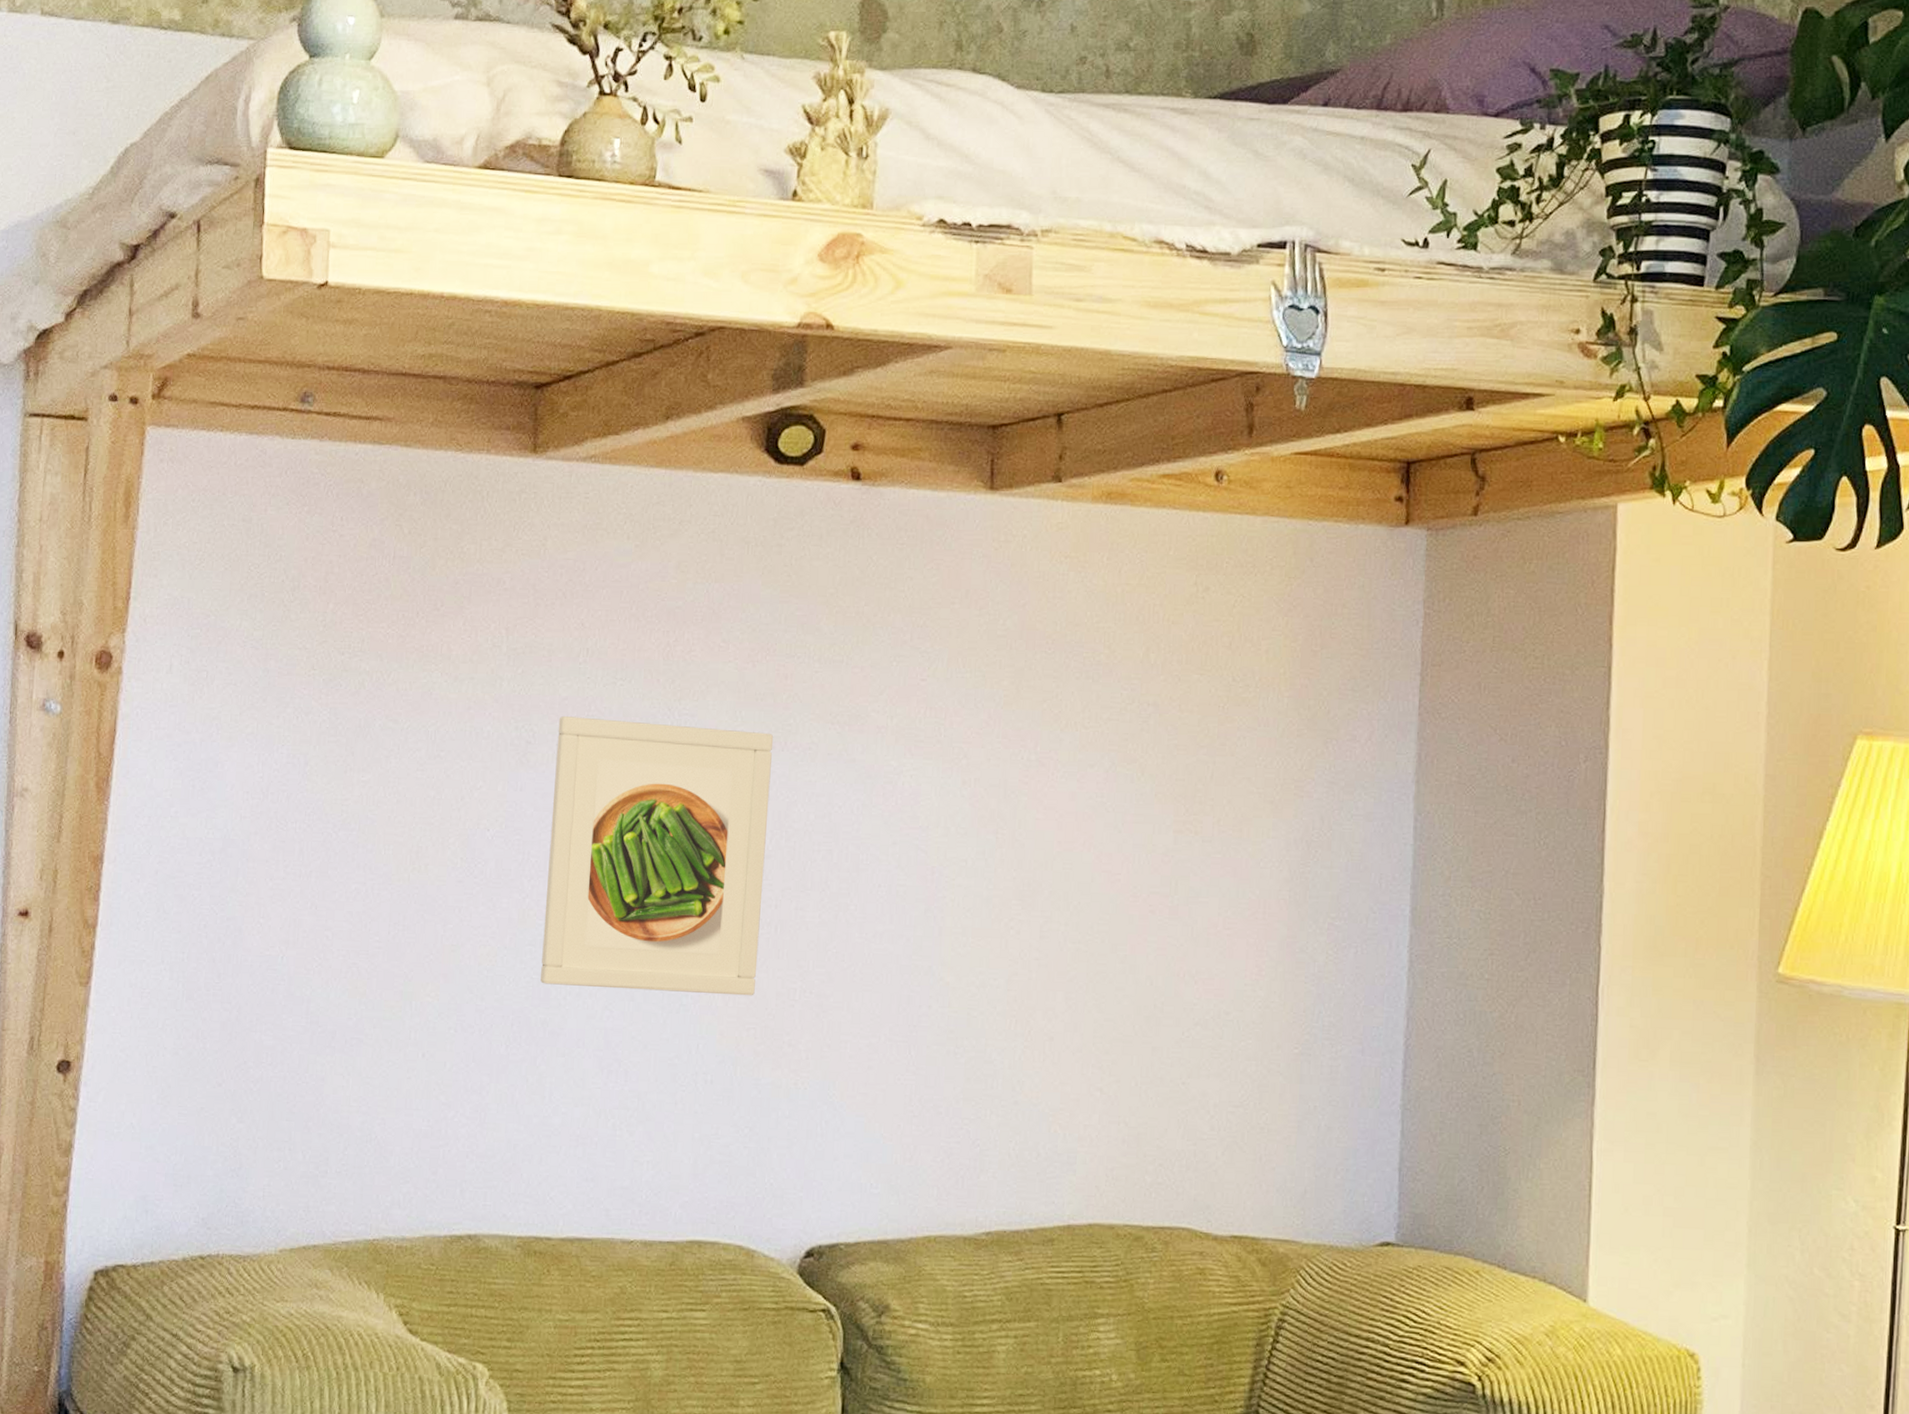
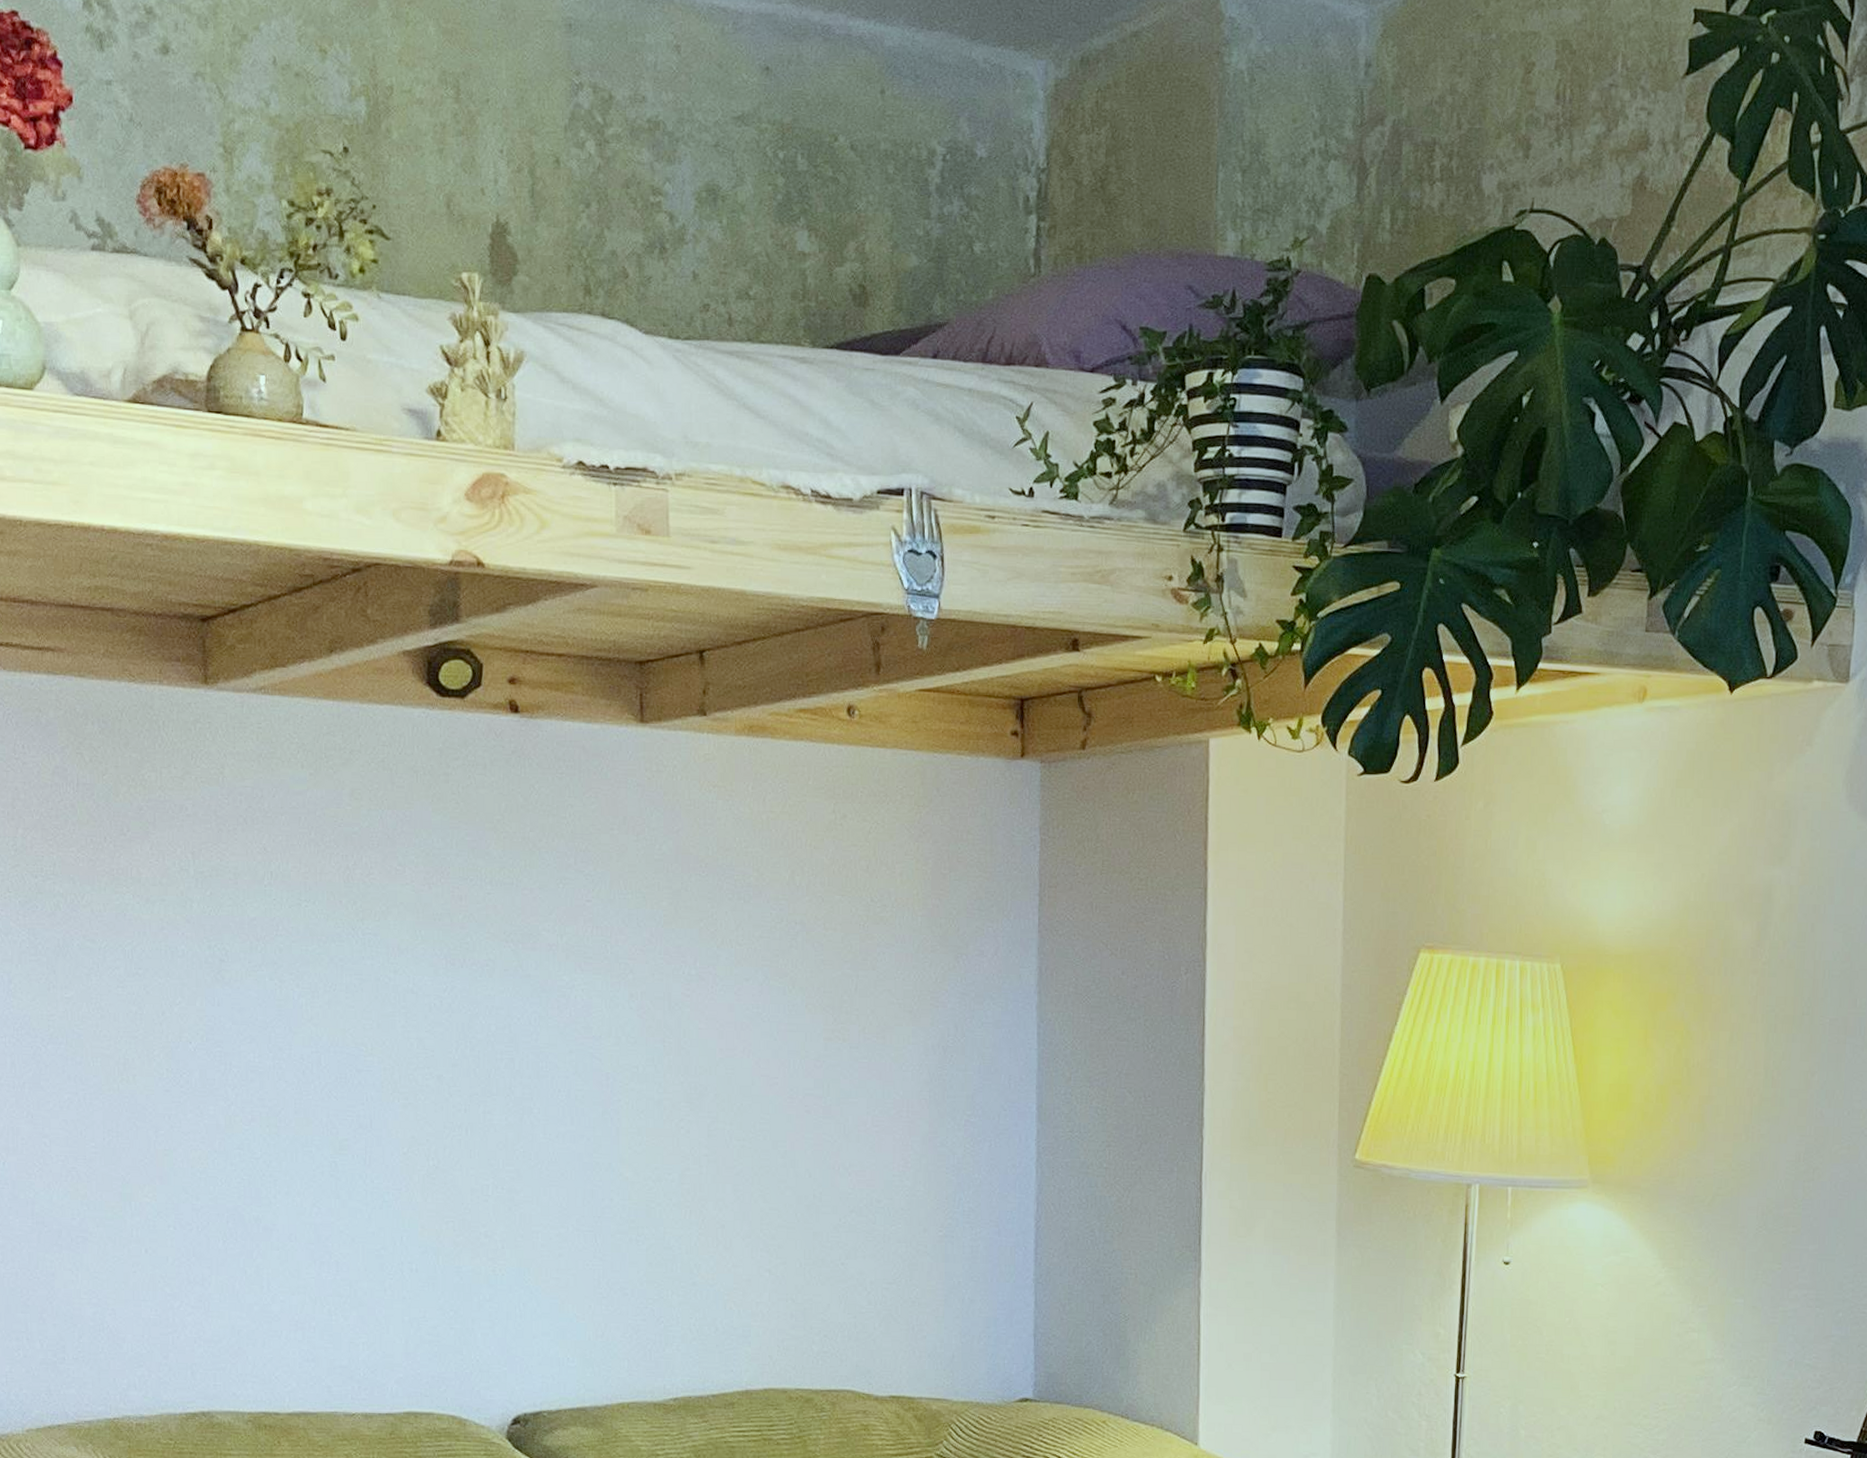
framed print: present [540,716,774,996] -> none [249,936,453,1193]

